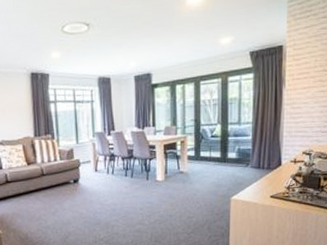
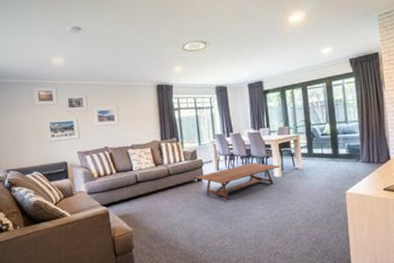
coffee table: none [72,164,164,203] -> present [196,162,281,200]

